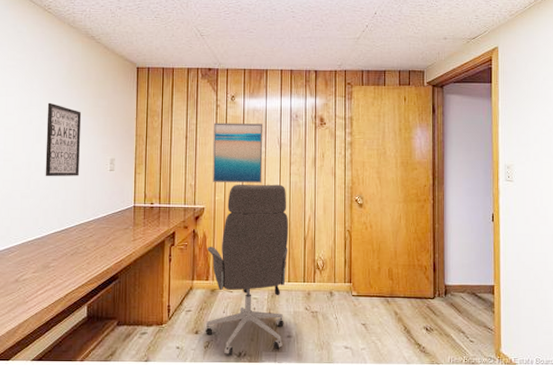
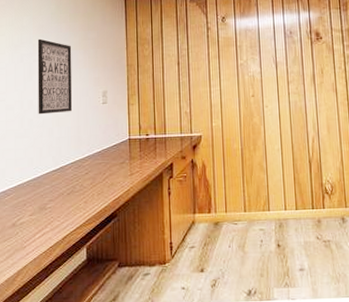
office chair: present [205,184,289,356] -> none [207,105,295,294]
wall art: present [213,123,263,183] -> none [206,43,260,108]

